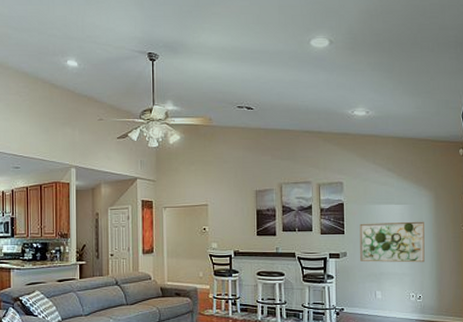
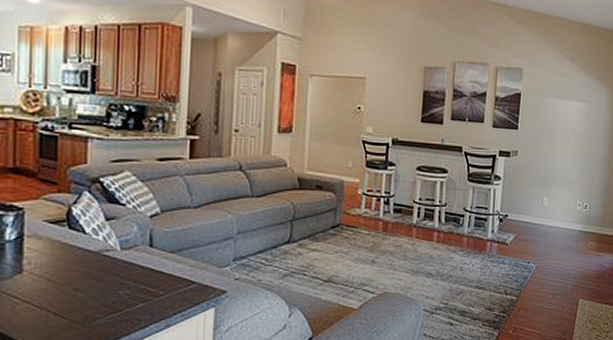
wall art: present [360,221,425,263] -> none [531,119,600,169]

